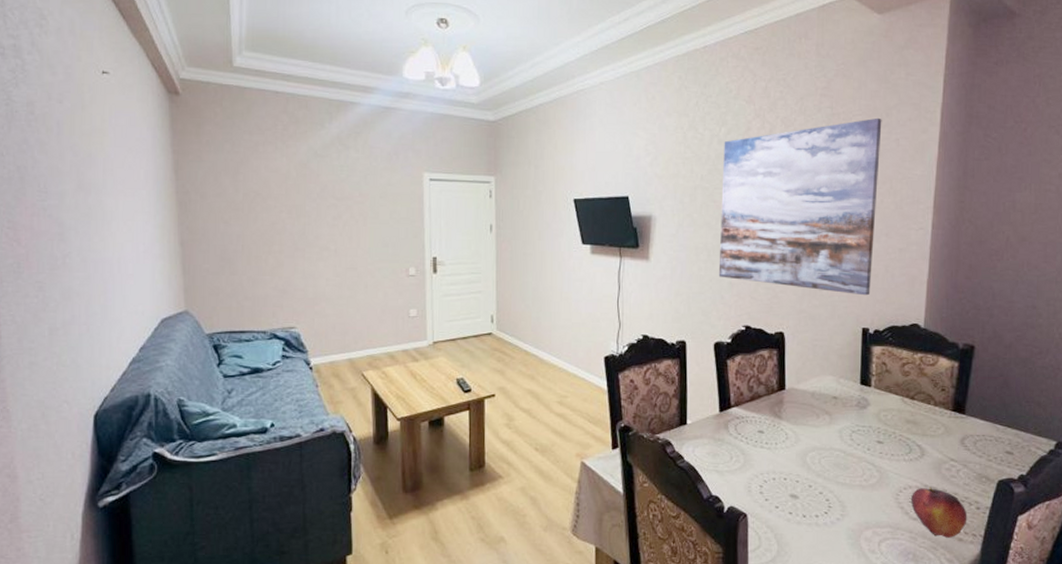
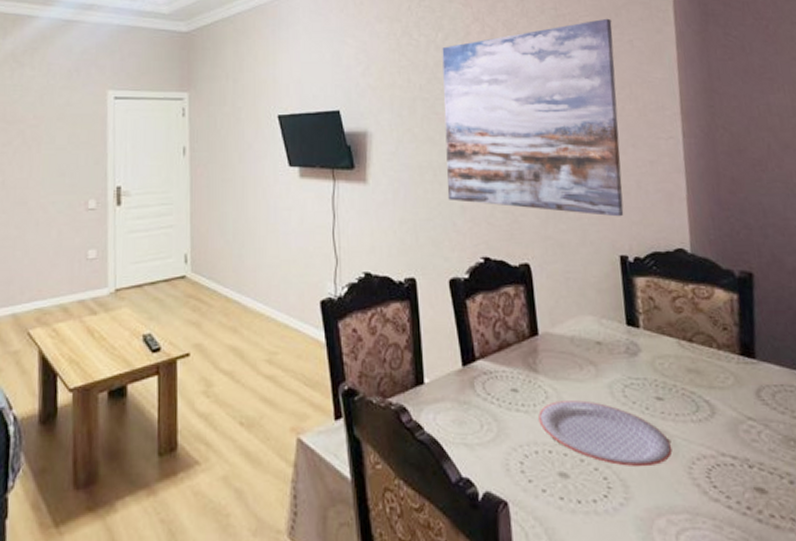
plate: none [779,441,885,493] -> present [538,400,672,467]
fruit: present [911,487,968,538] -> none [707,455,781,525]

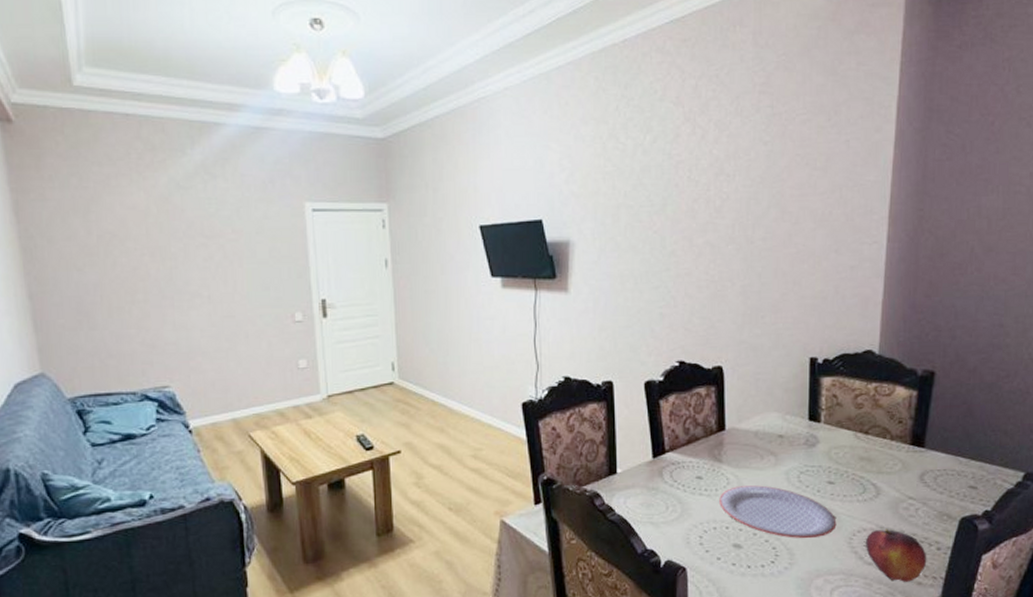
wall art: present [442,18,624,217] -> none [647,116,830,321]
fruit: none [707,455,781,525] -> present [866,528,927,582]

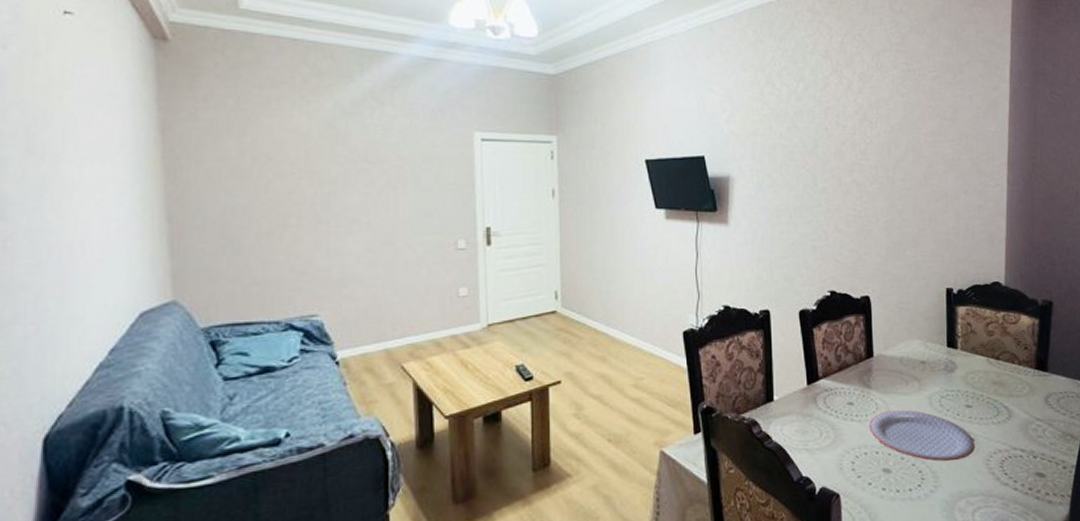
fruit: present [866,528,927,582] -> none [1002,449,1055,501]

